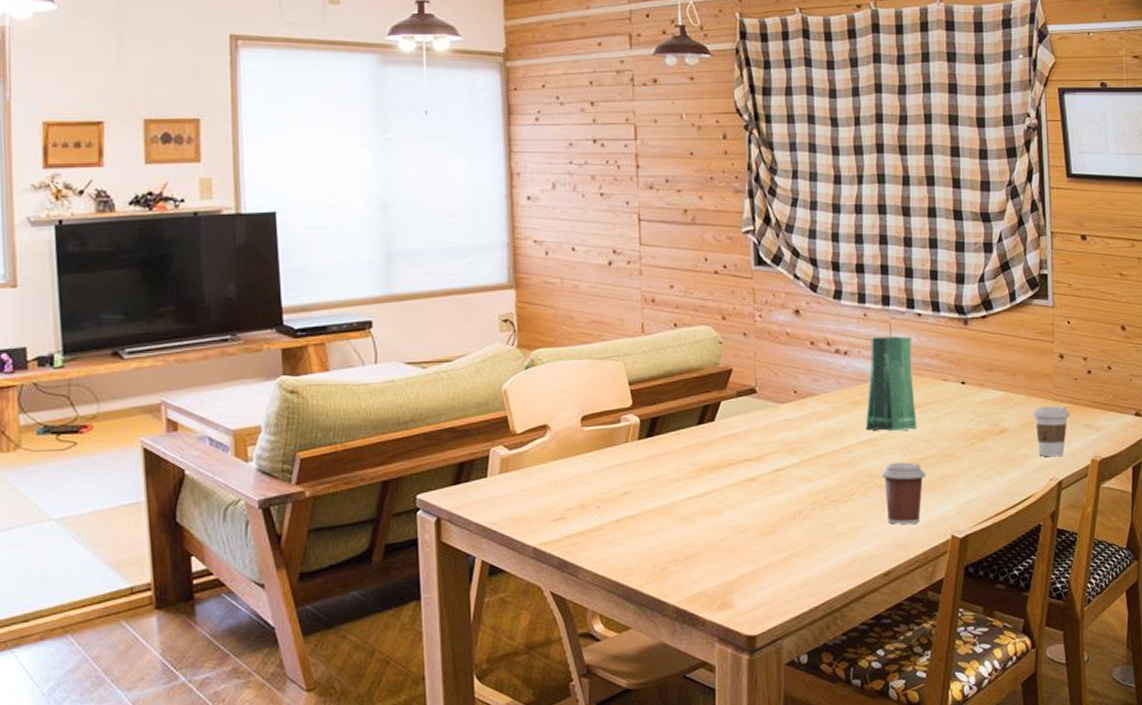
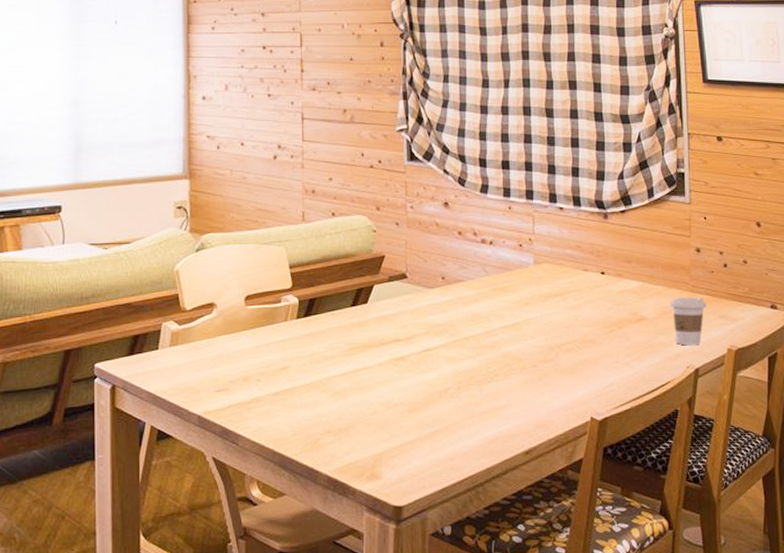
vase: present [865,336,917,431] -> none [509,228,558,316]
coffee cup: present [881,462,926,524] -> none [523,347,567,405]

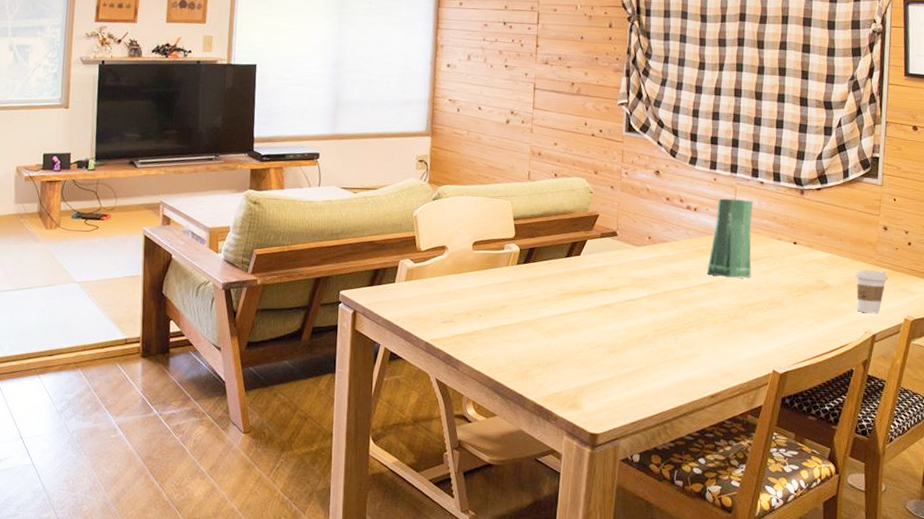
vase: none [509,228,558,316] -> present [706,198,754,278]

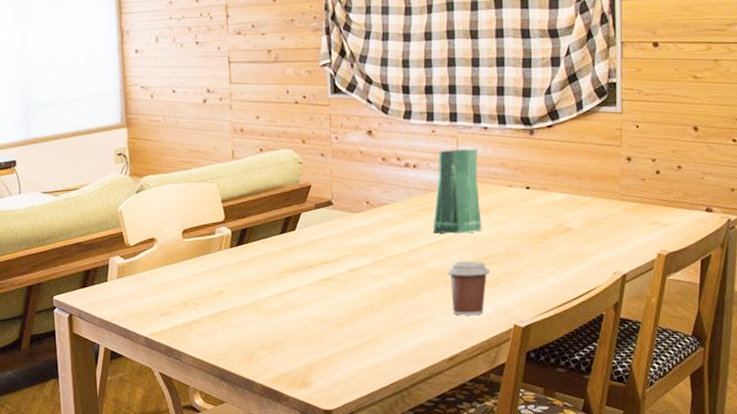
coffee cup: none [716,304,756,357] -> present [447,261,490,316]
coffee cup: present [855,269,889,314] -> none [598,205,637,253]

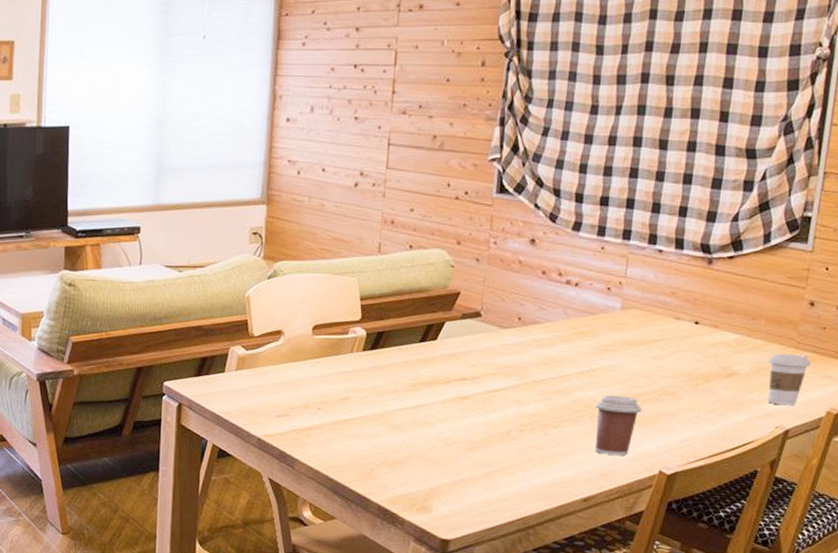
vase: present [433,148,482,234] -> none [586,270,649,365]
coffee cup: none [598,205,637,253] -> present [767,353,812,406]

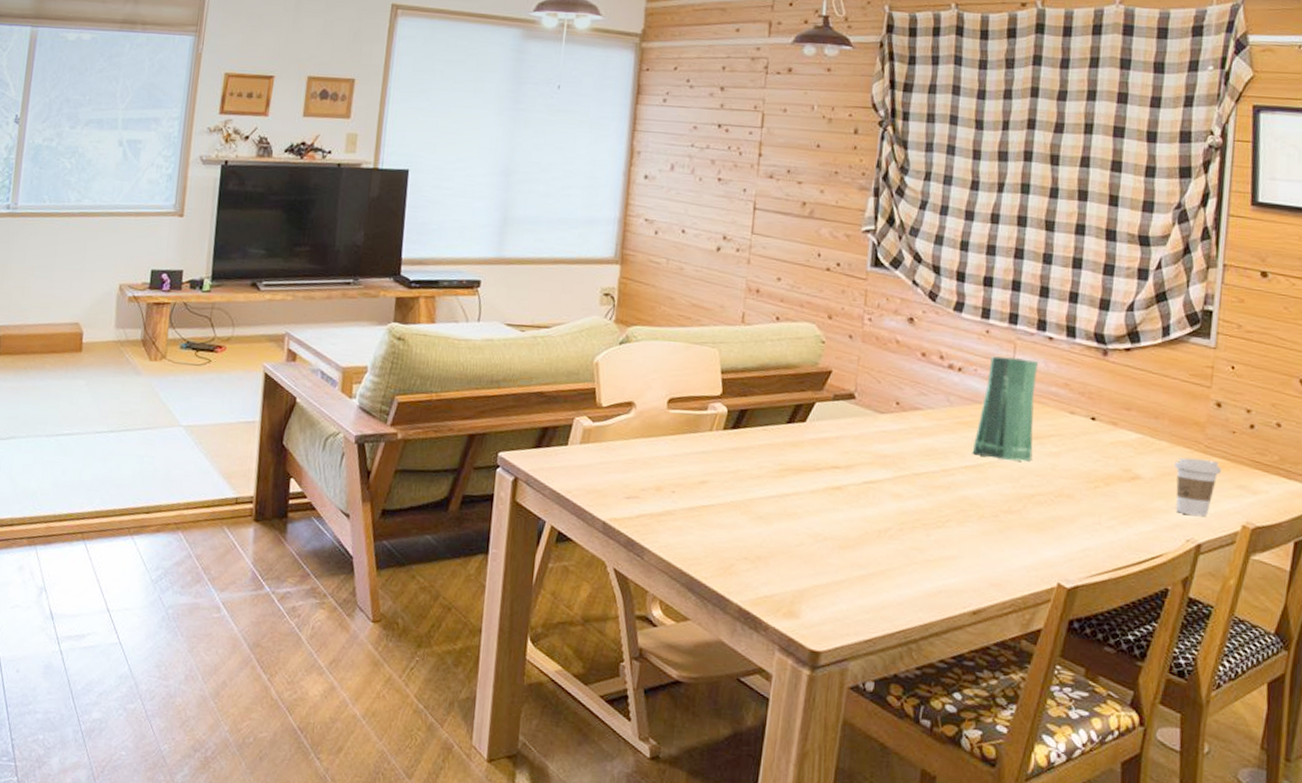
vase: none [586,270,649,365] -> present [972,356,1039,462]
coffee cup: present [595,395,642,455] -> none [983,494,1036,564]

